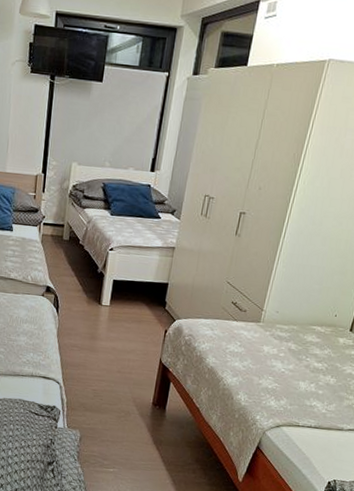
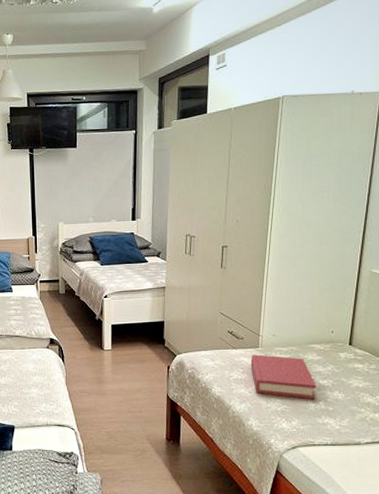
hardback book: none [248,329,311,381] -> present [250,354,317,400]

